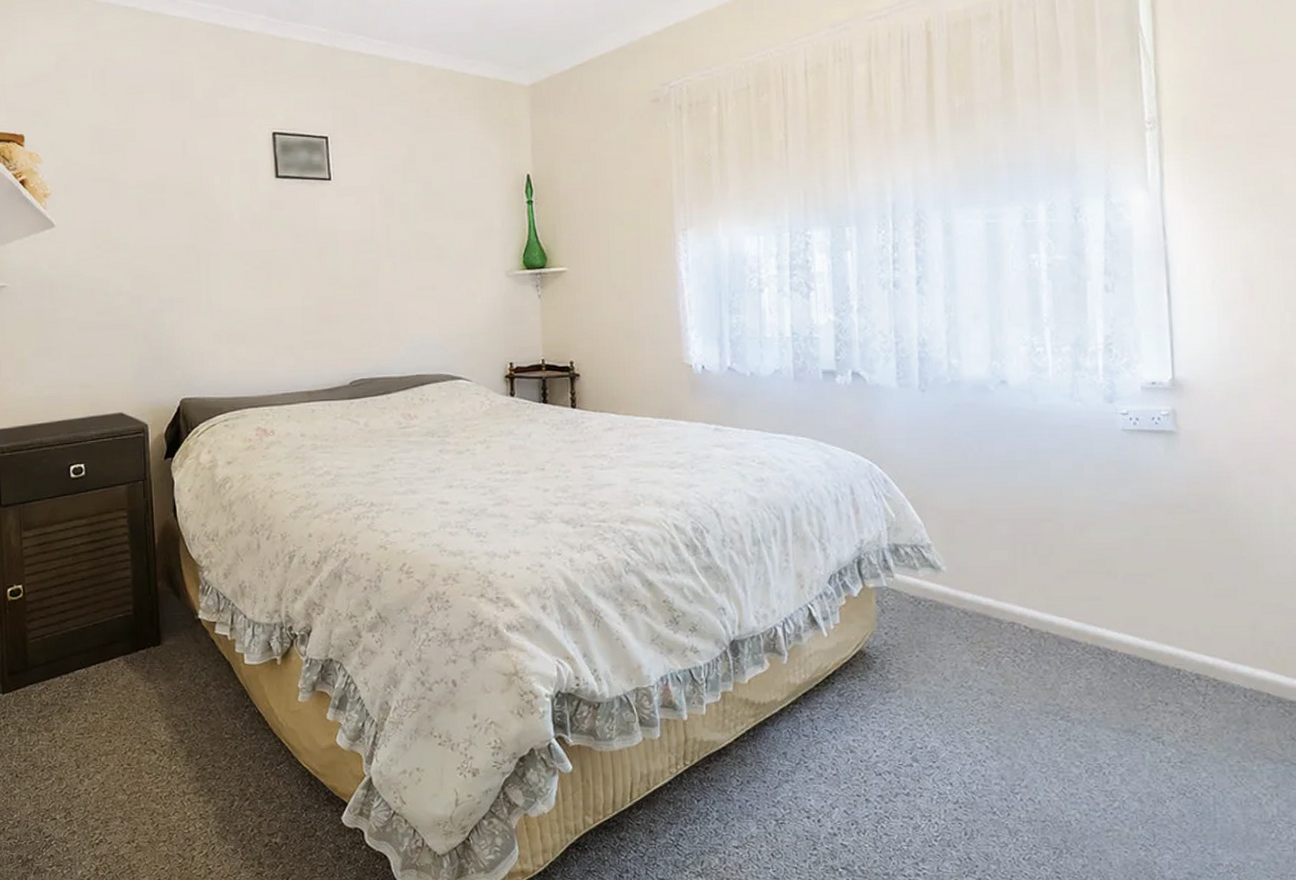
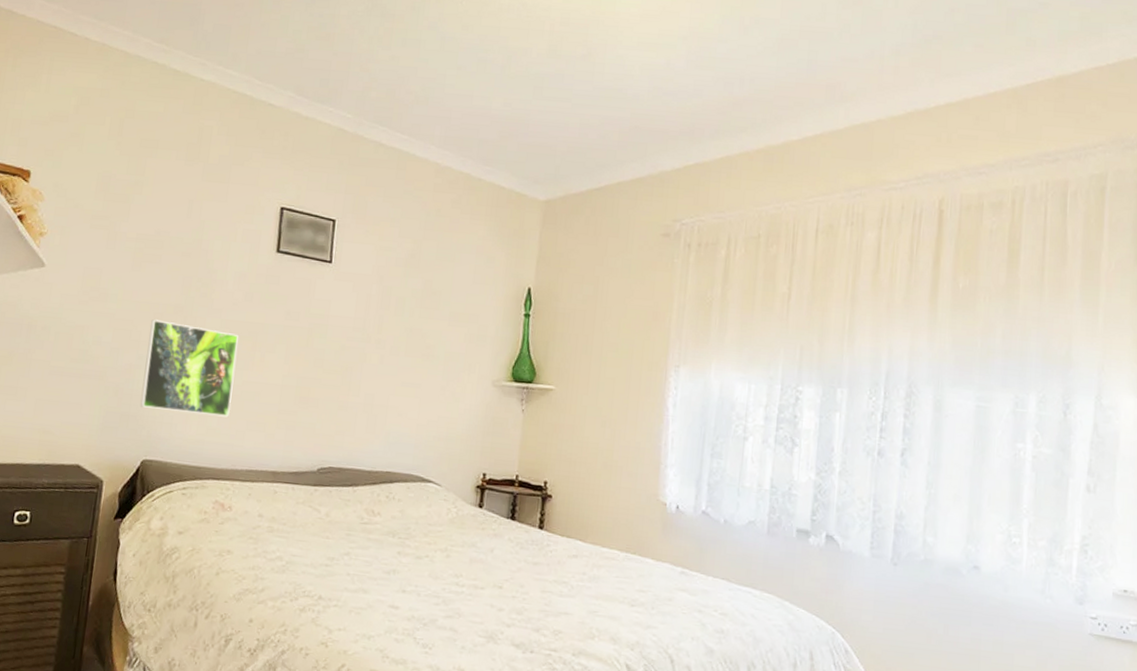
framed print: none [167,262,257,349] -> present [140,319,238,418]

